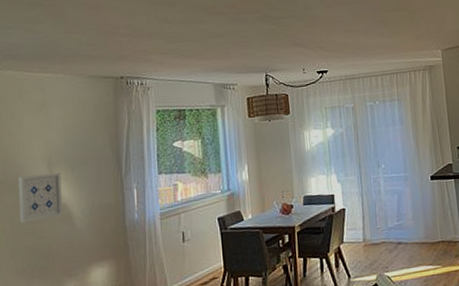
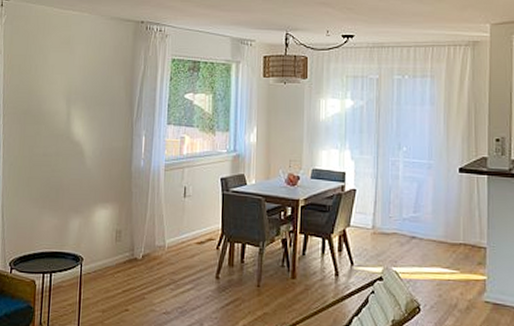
wall art: present [18,172,63,223] -> none [38,109,78,154]

